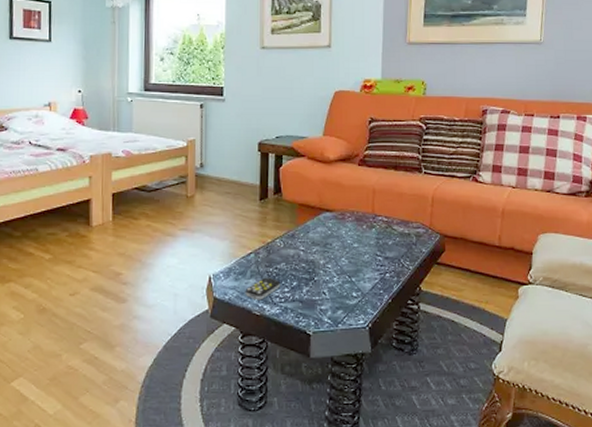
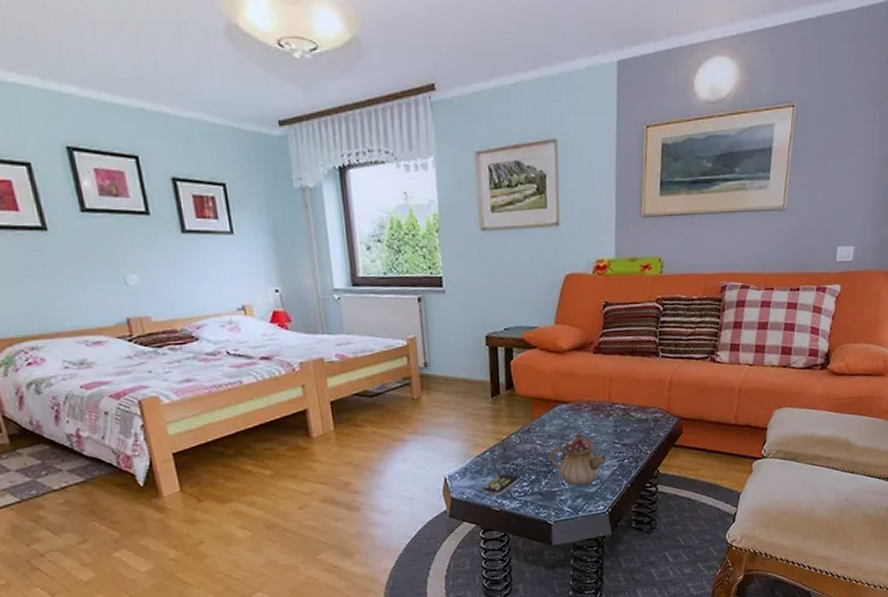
teapot: none [312,242,369,297] -> present [549,433,607,486]

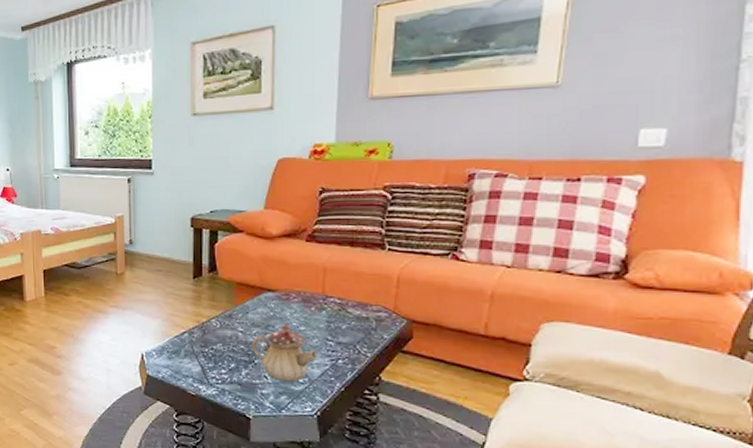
remote control: present [482,473,519,497] -> none [179,357,218,381]

